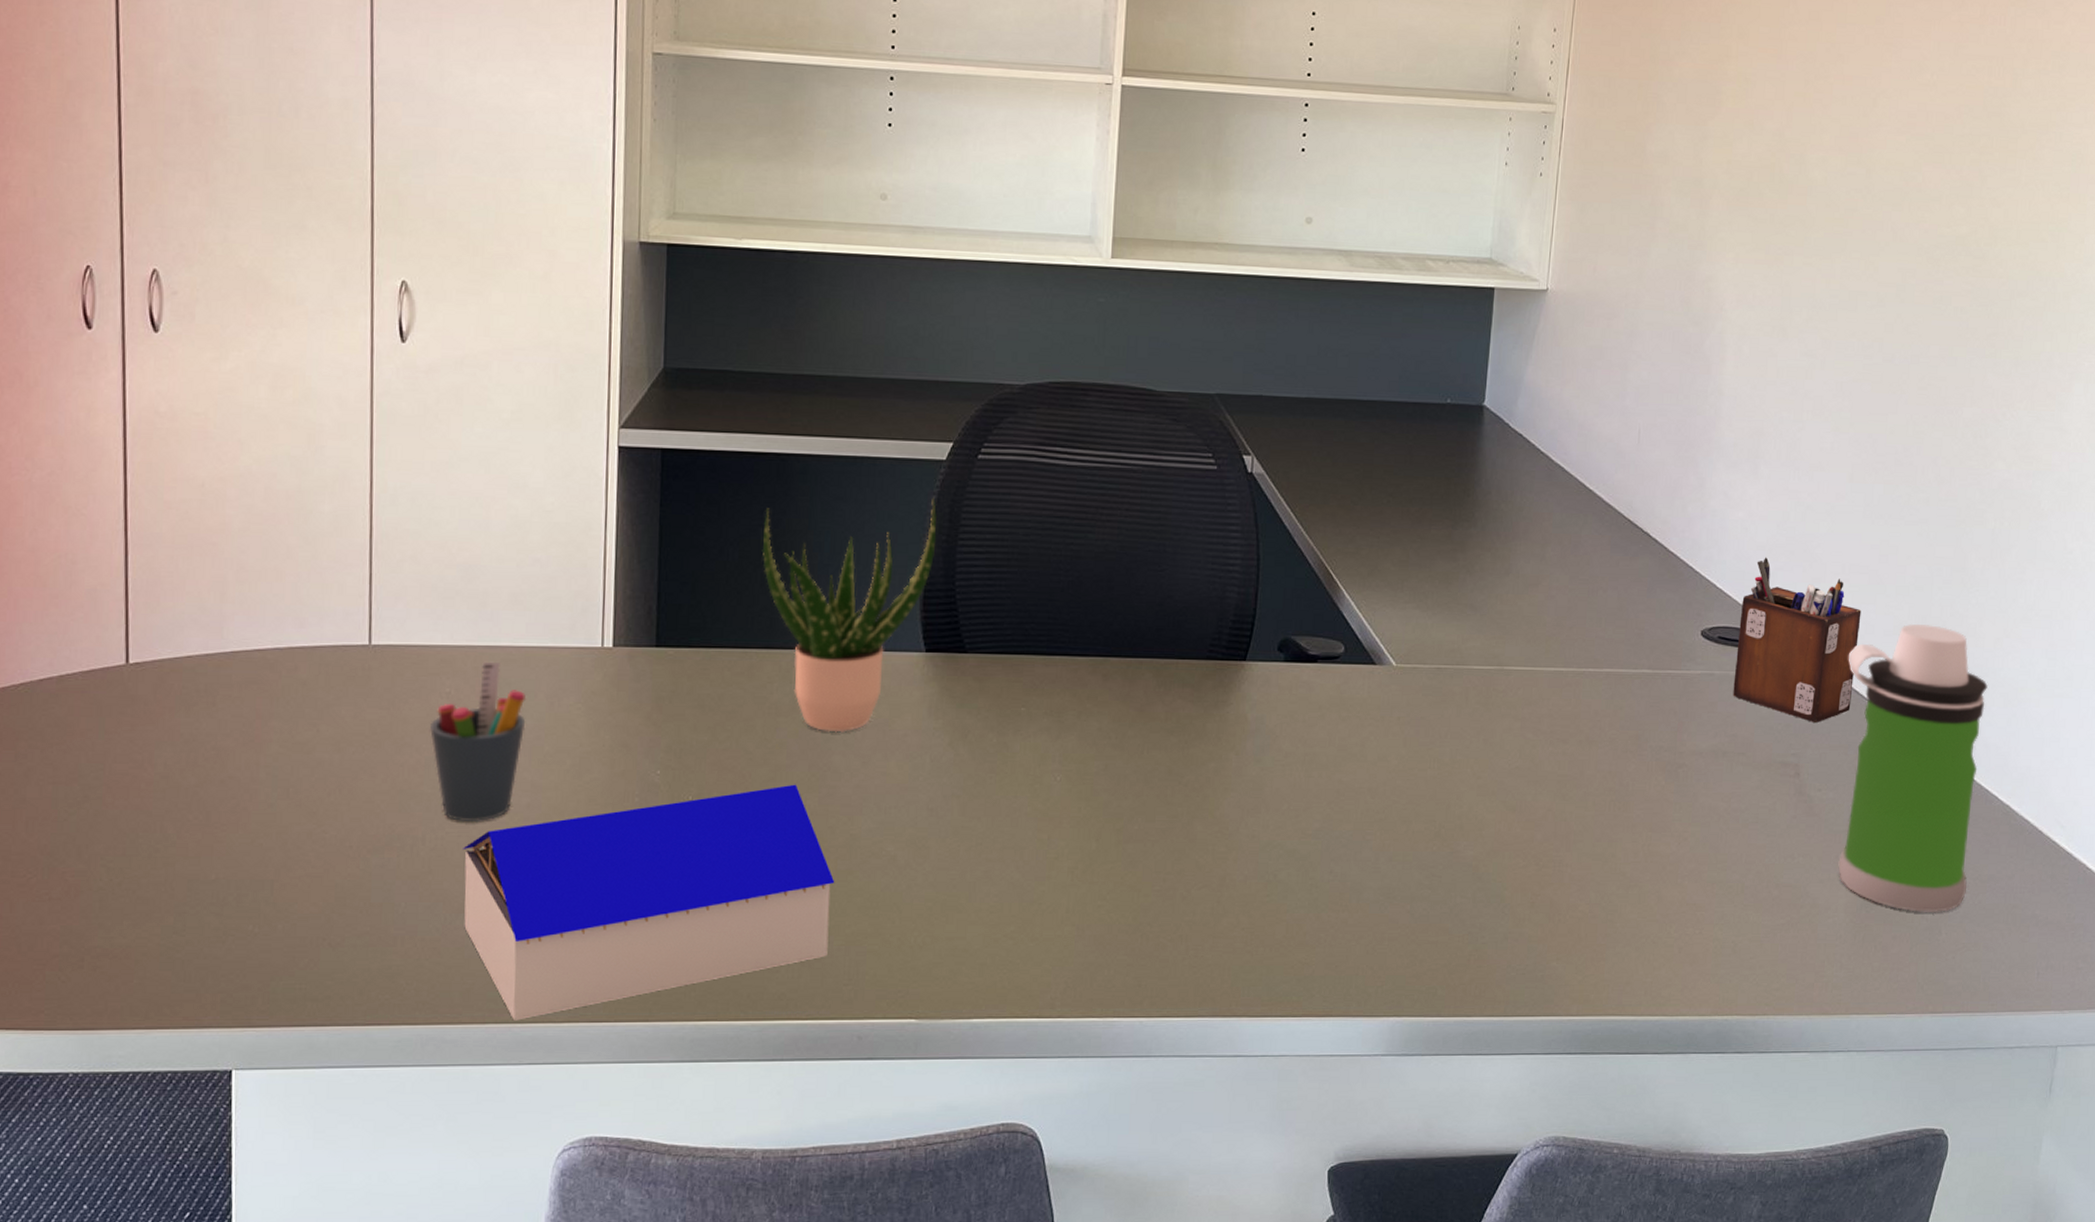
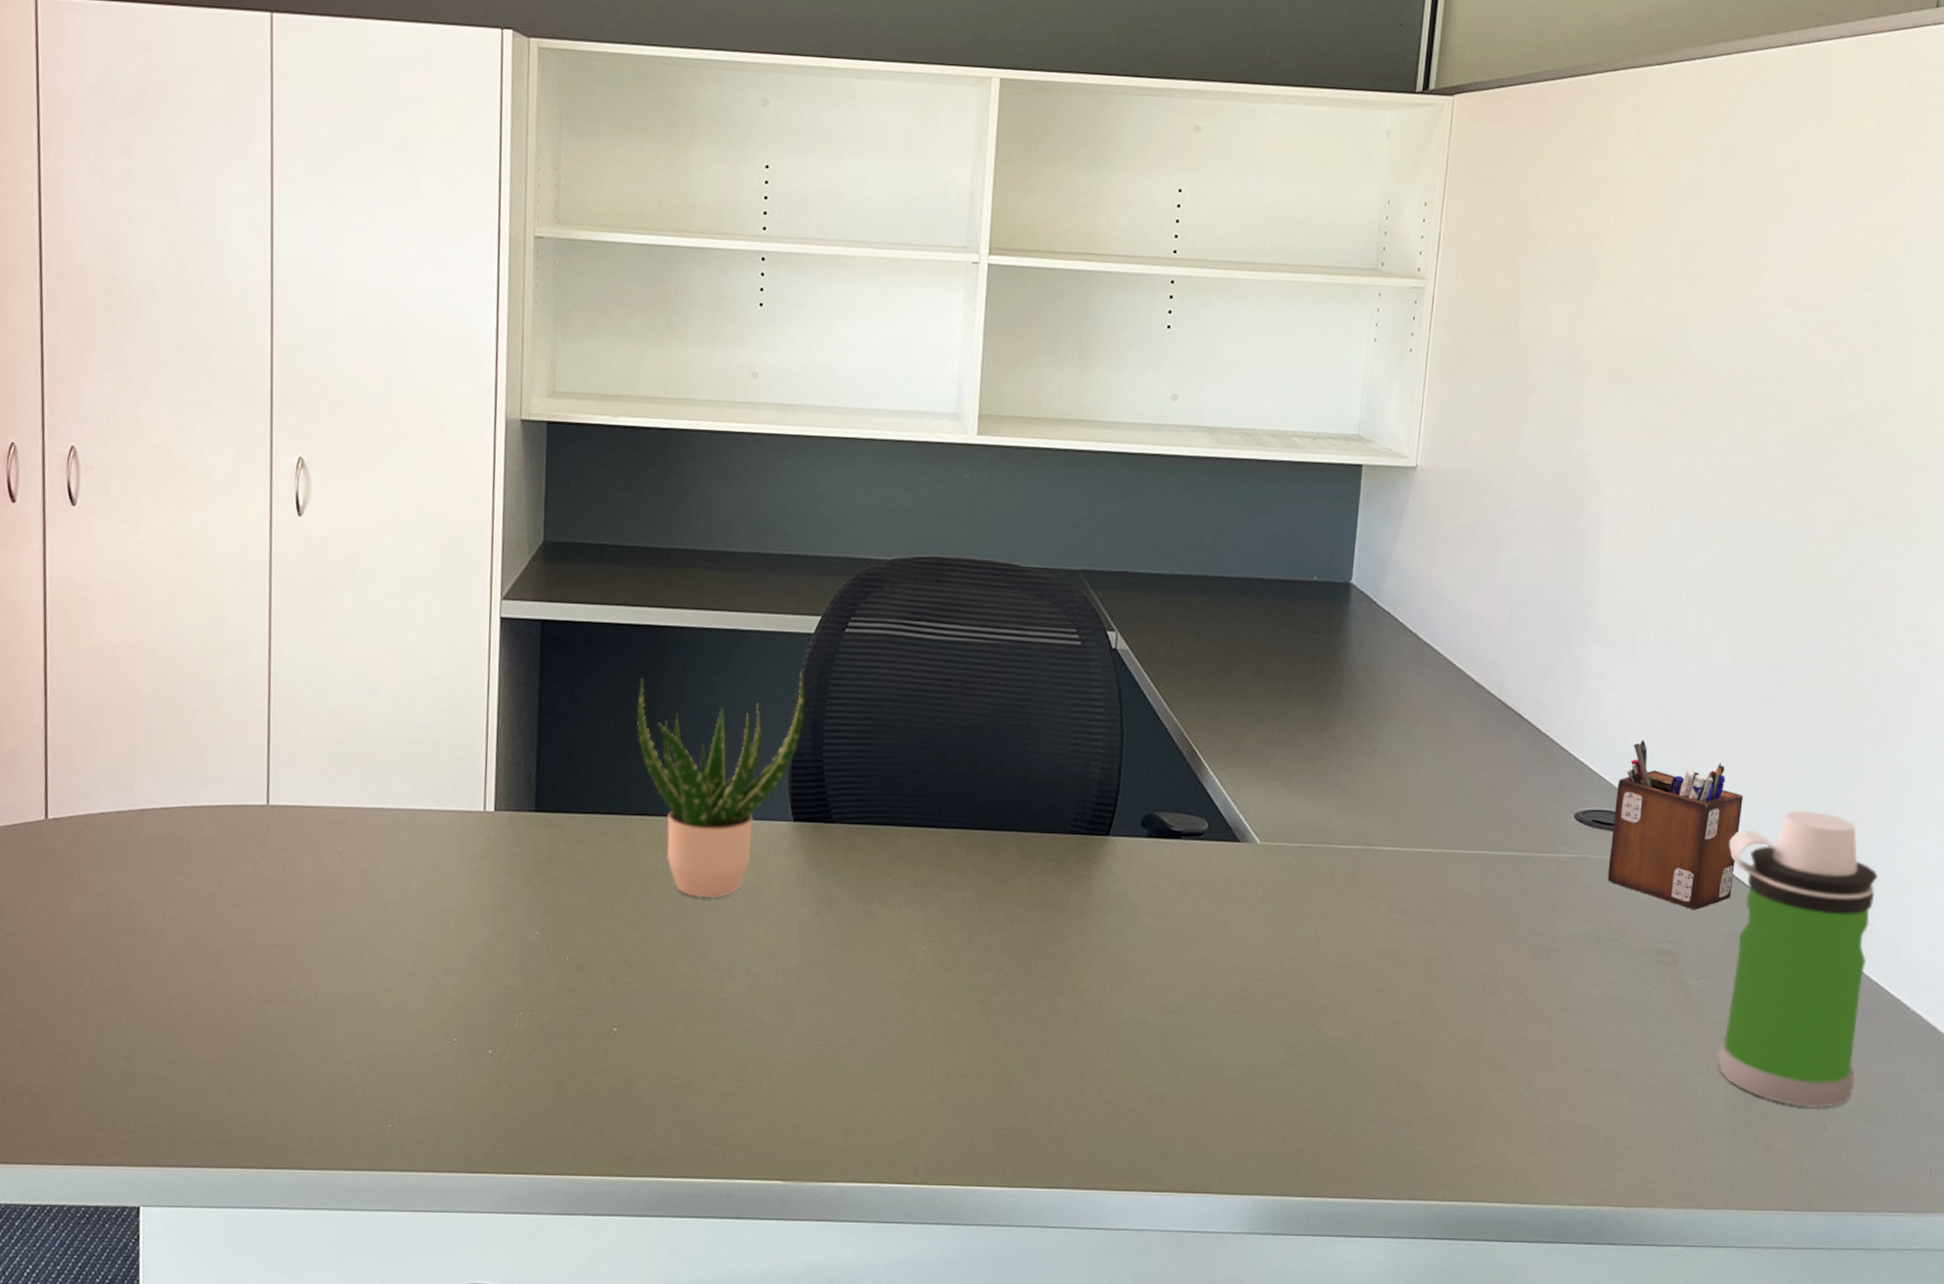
pen holder: present [430,662,527,823] -> none [323,824,413,978]
architectural model: present [463,784,835,1021] -> none [353,948,705,1169]

